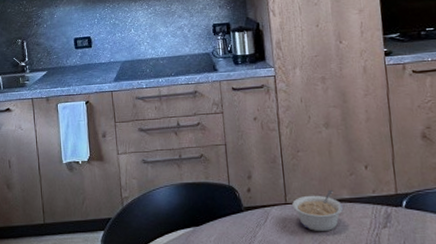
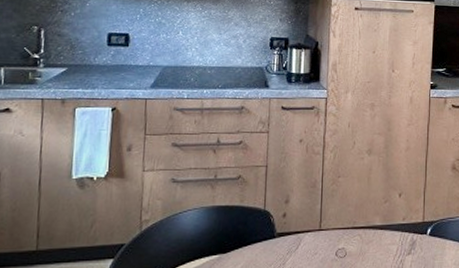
legume: present [292,189,344,232] -> none [326,216,375,259]

